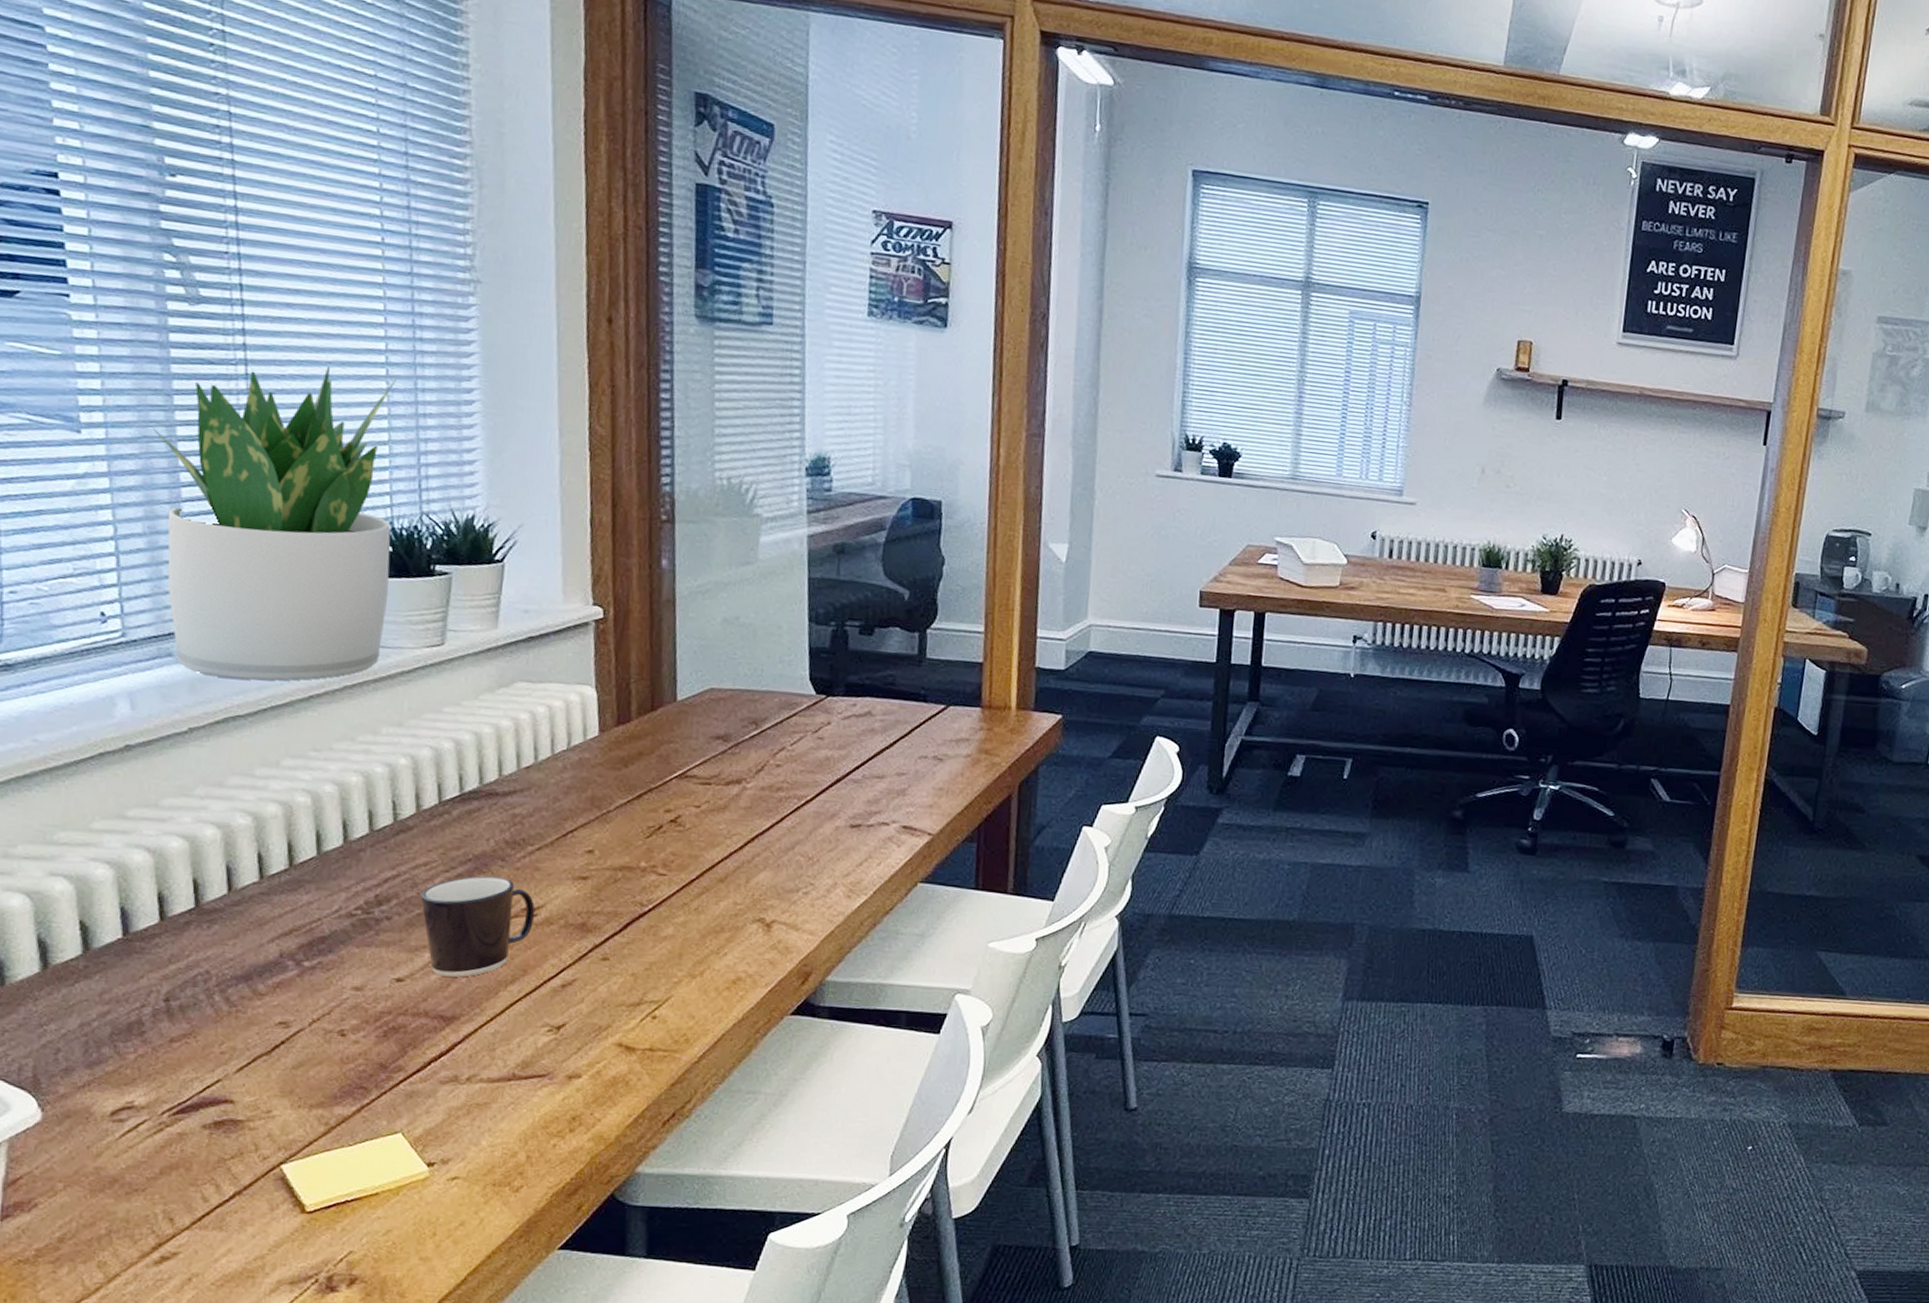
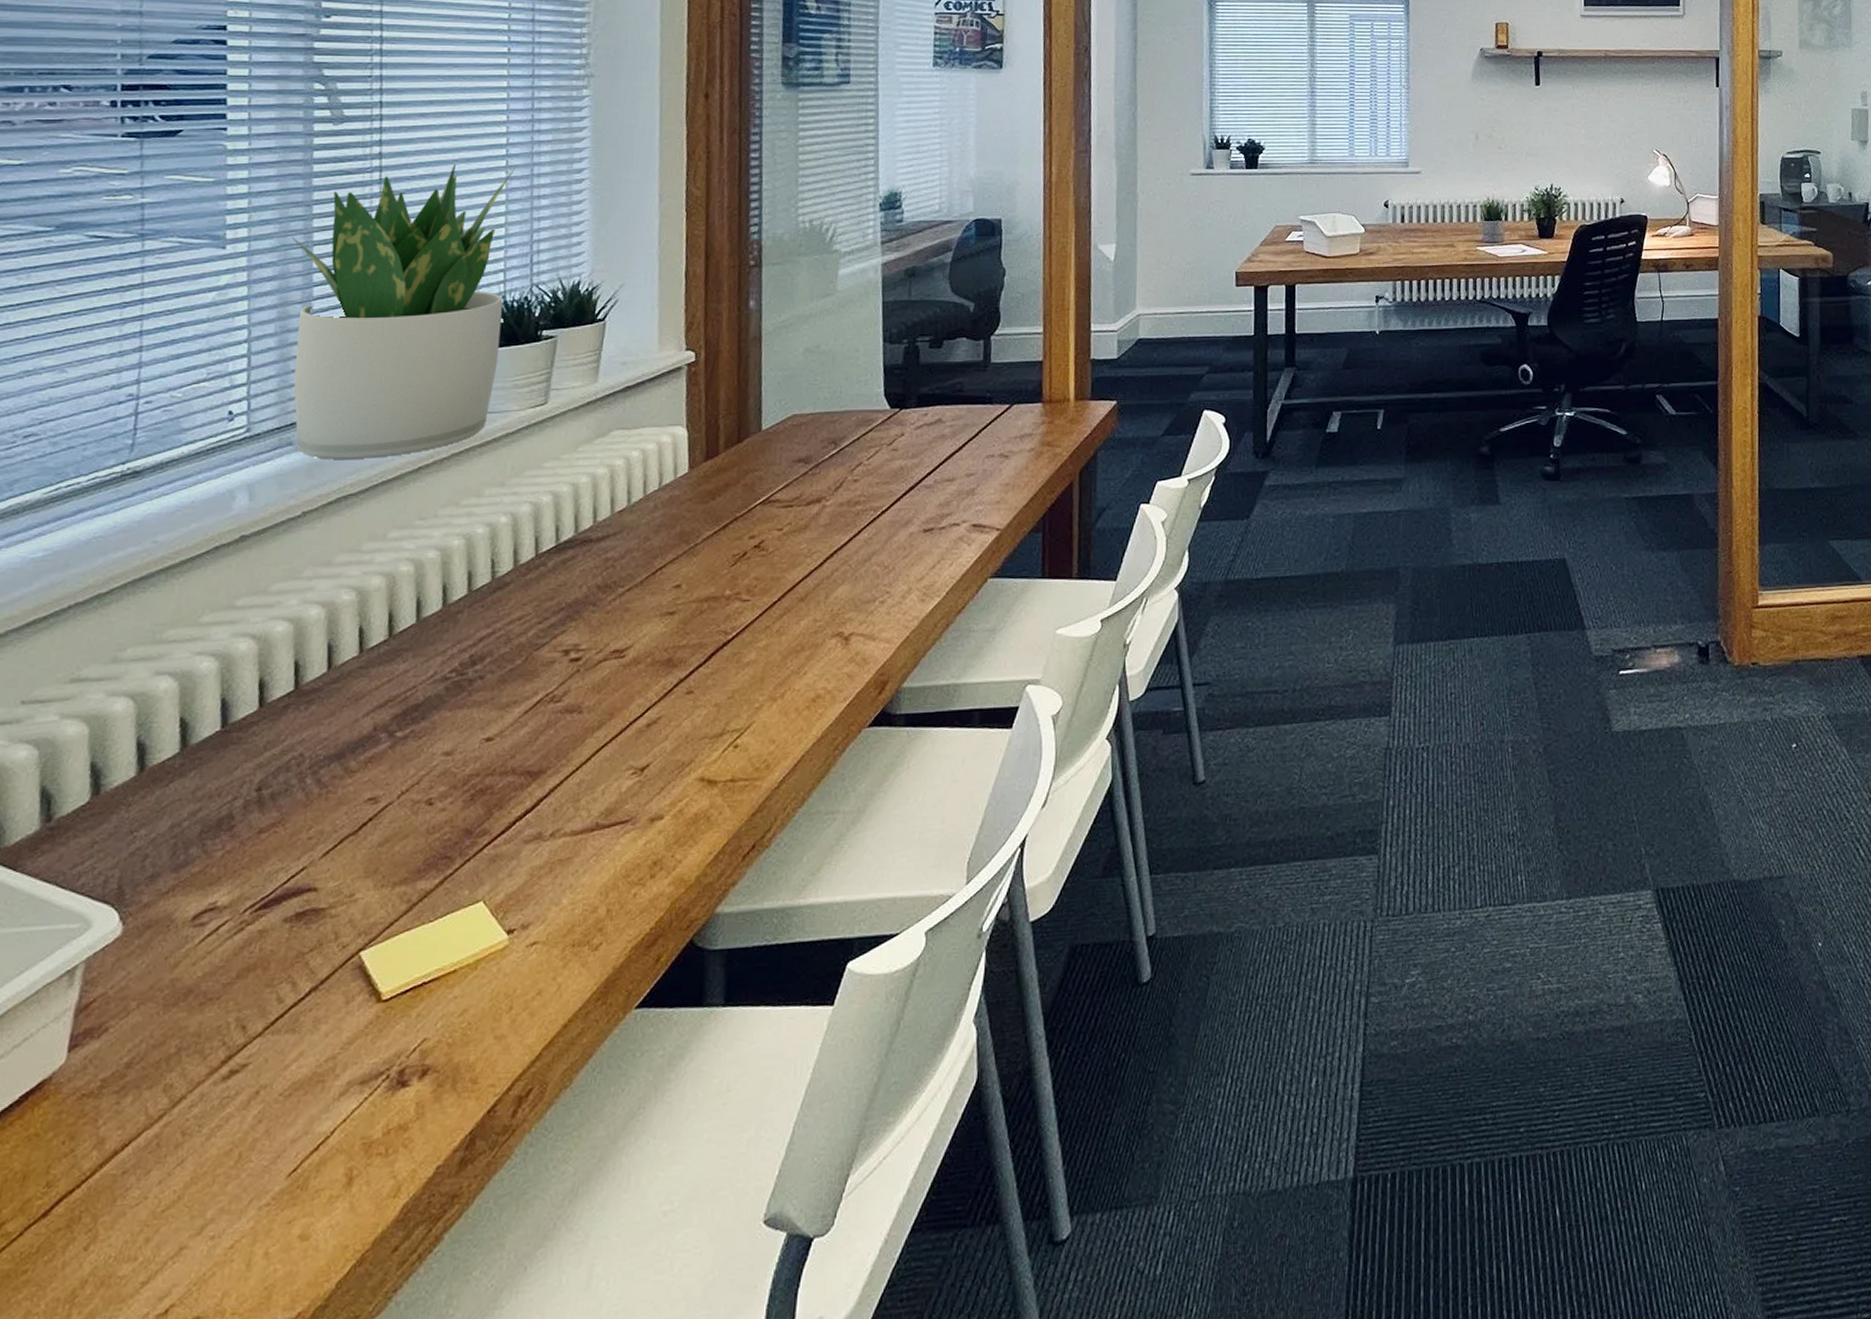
mug: present [421,876,536,977] -> none [513,622,624,730]

